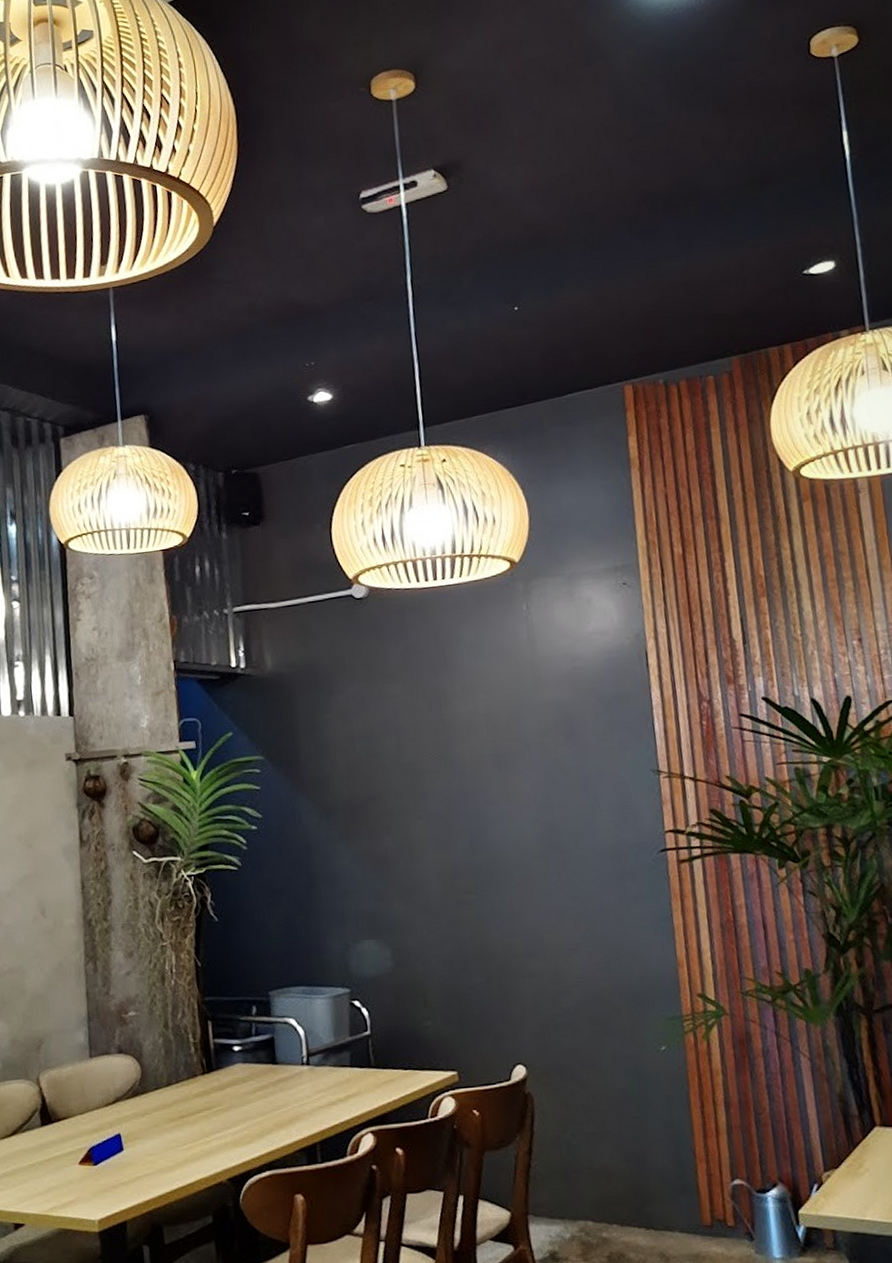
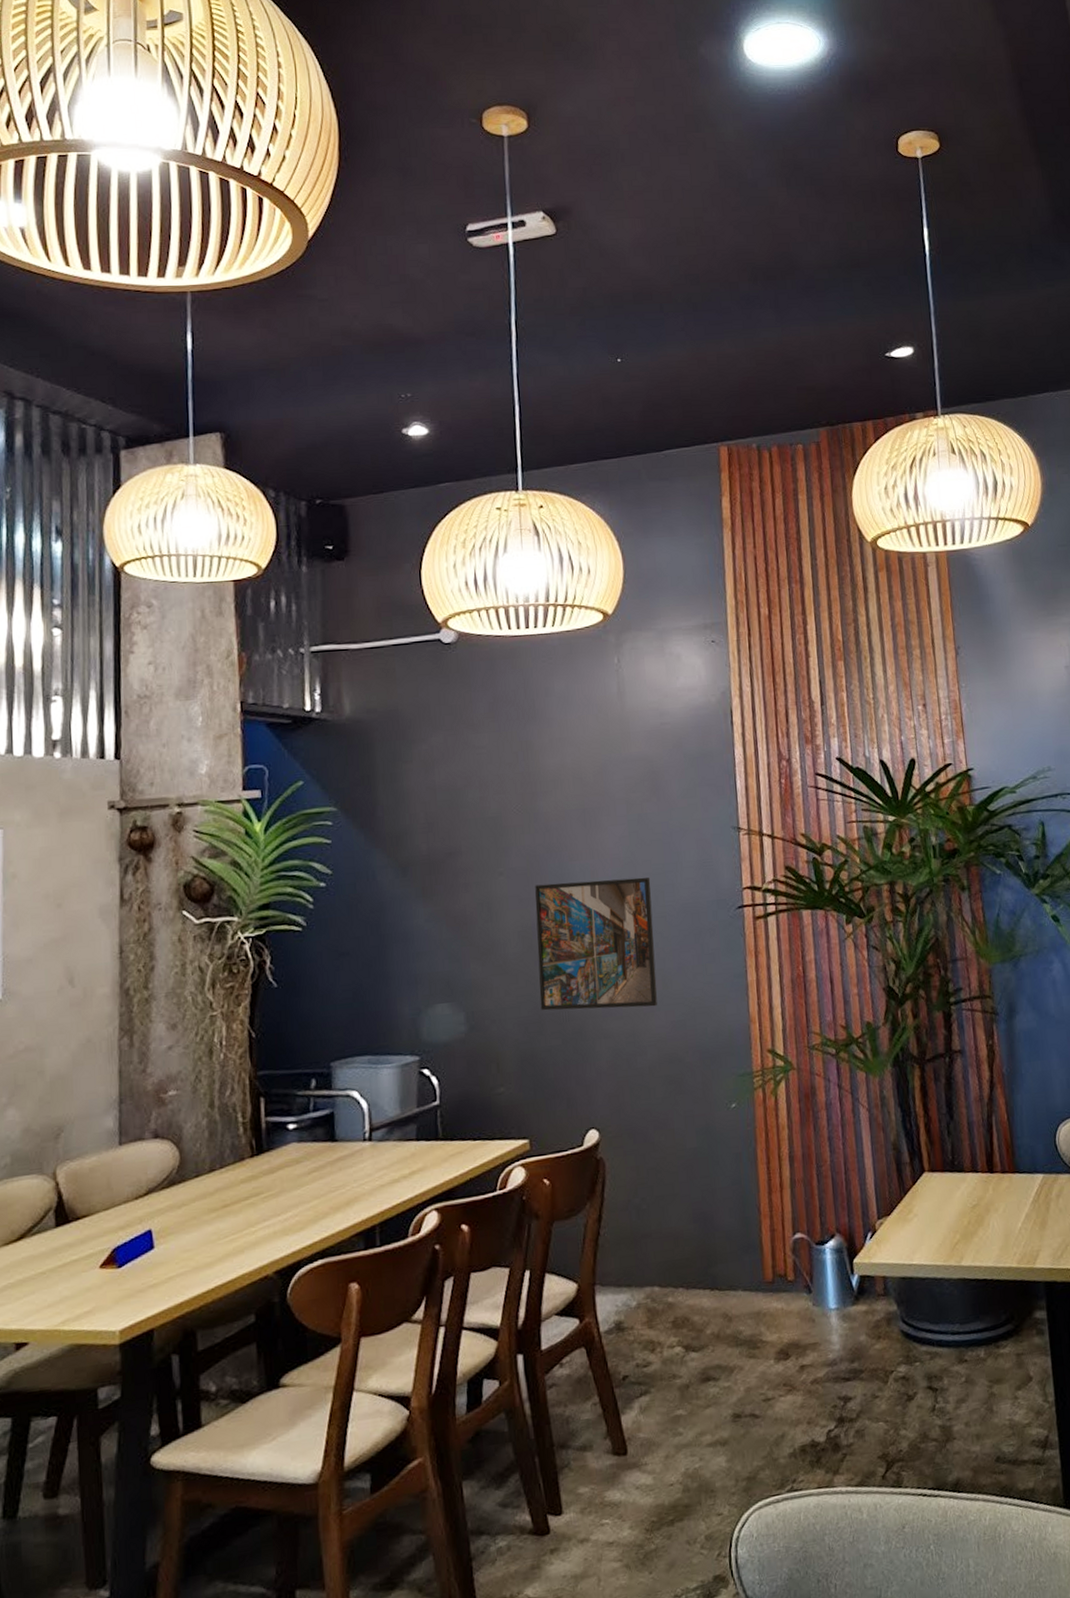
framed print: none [453,820,580,949] -> present [535,877,657,1011]

